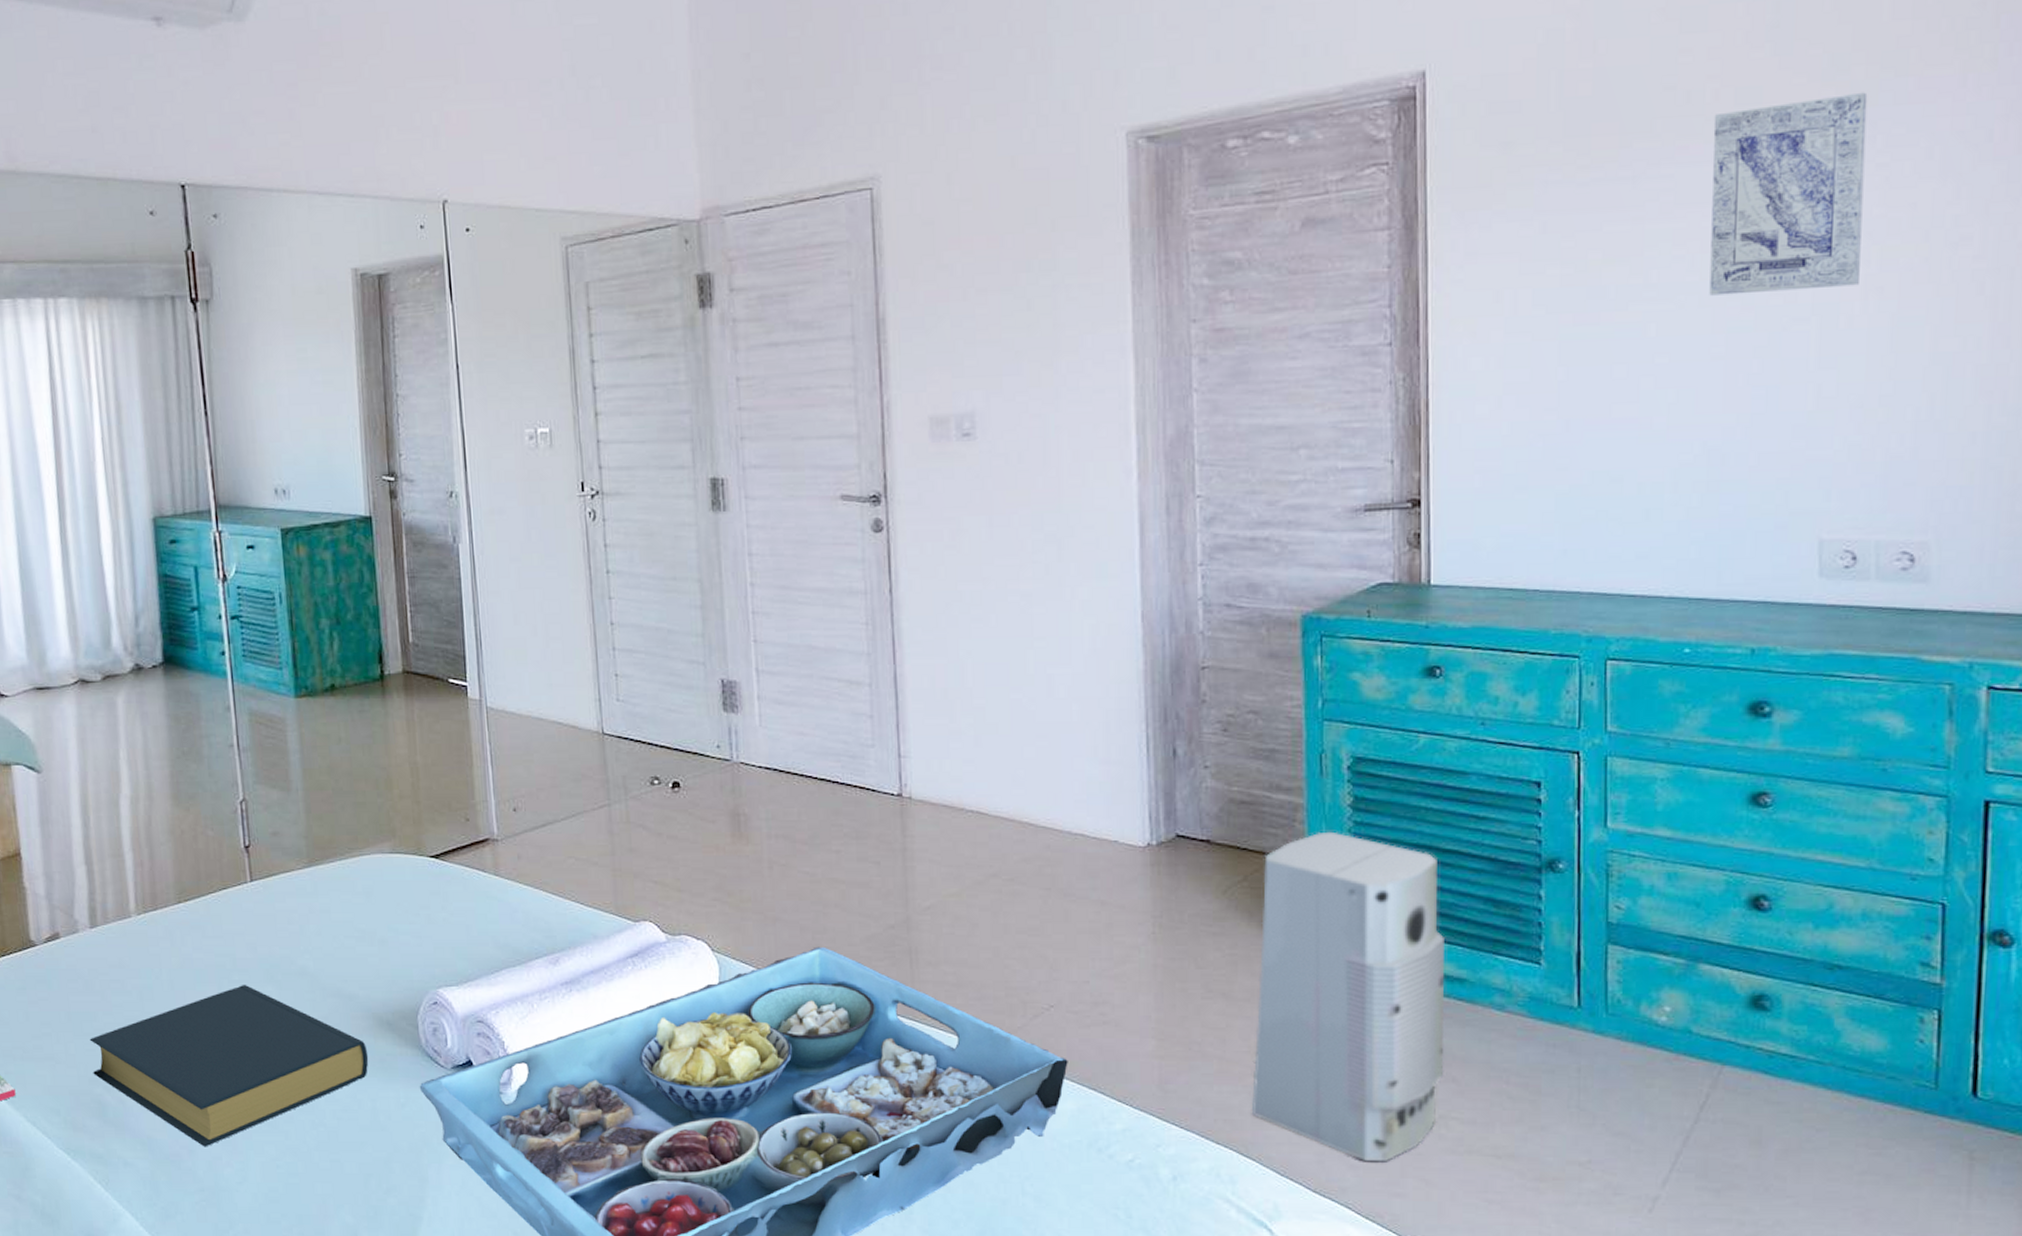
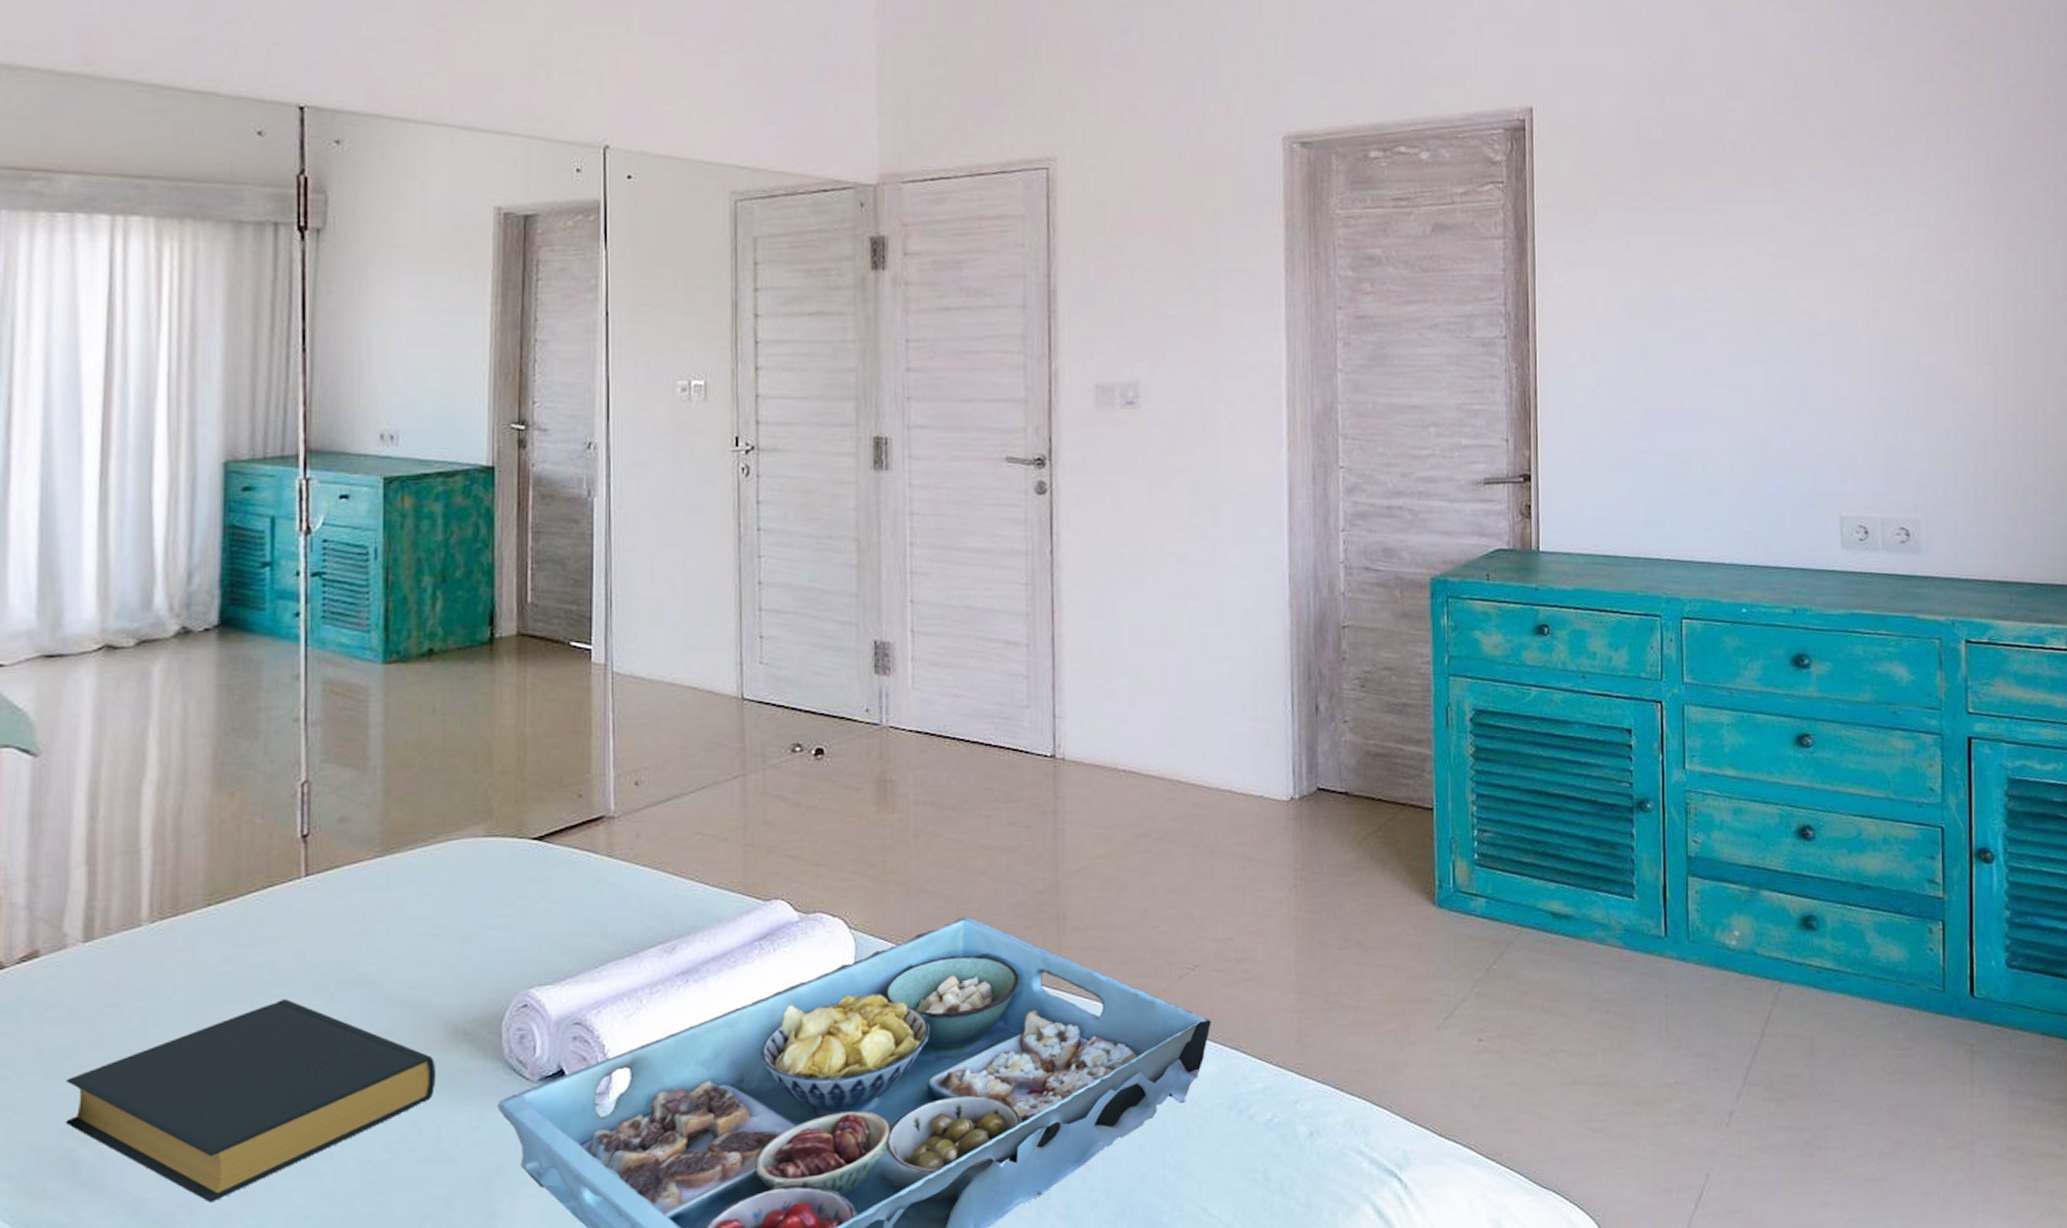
air purifier: present [1252,831,1444,1162] -> none [1384,780,1554,1101]
wall art: present [1709,92,1868,296] -> none [1753,155,1862,311]

